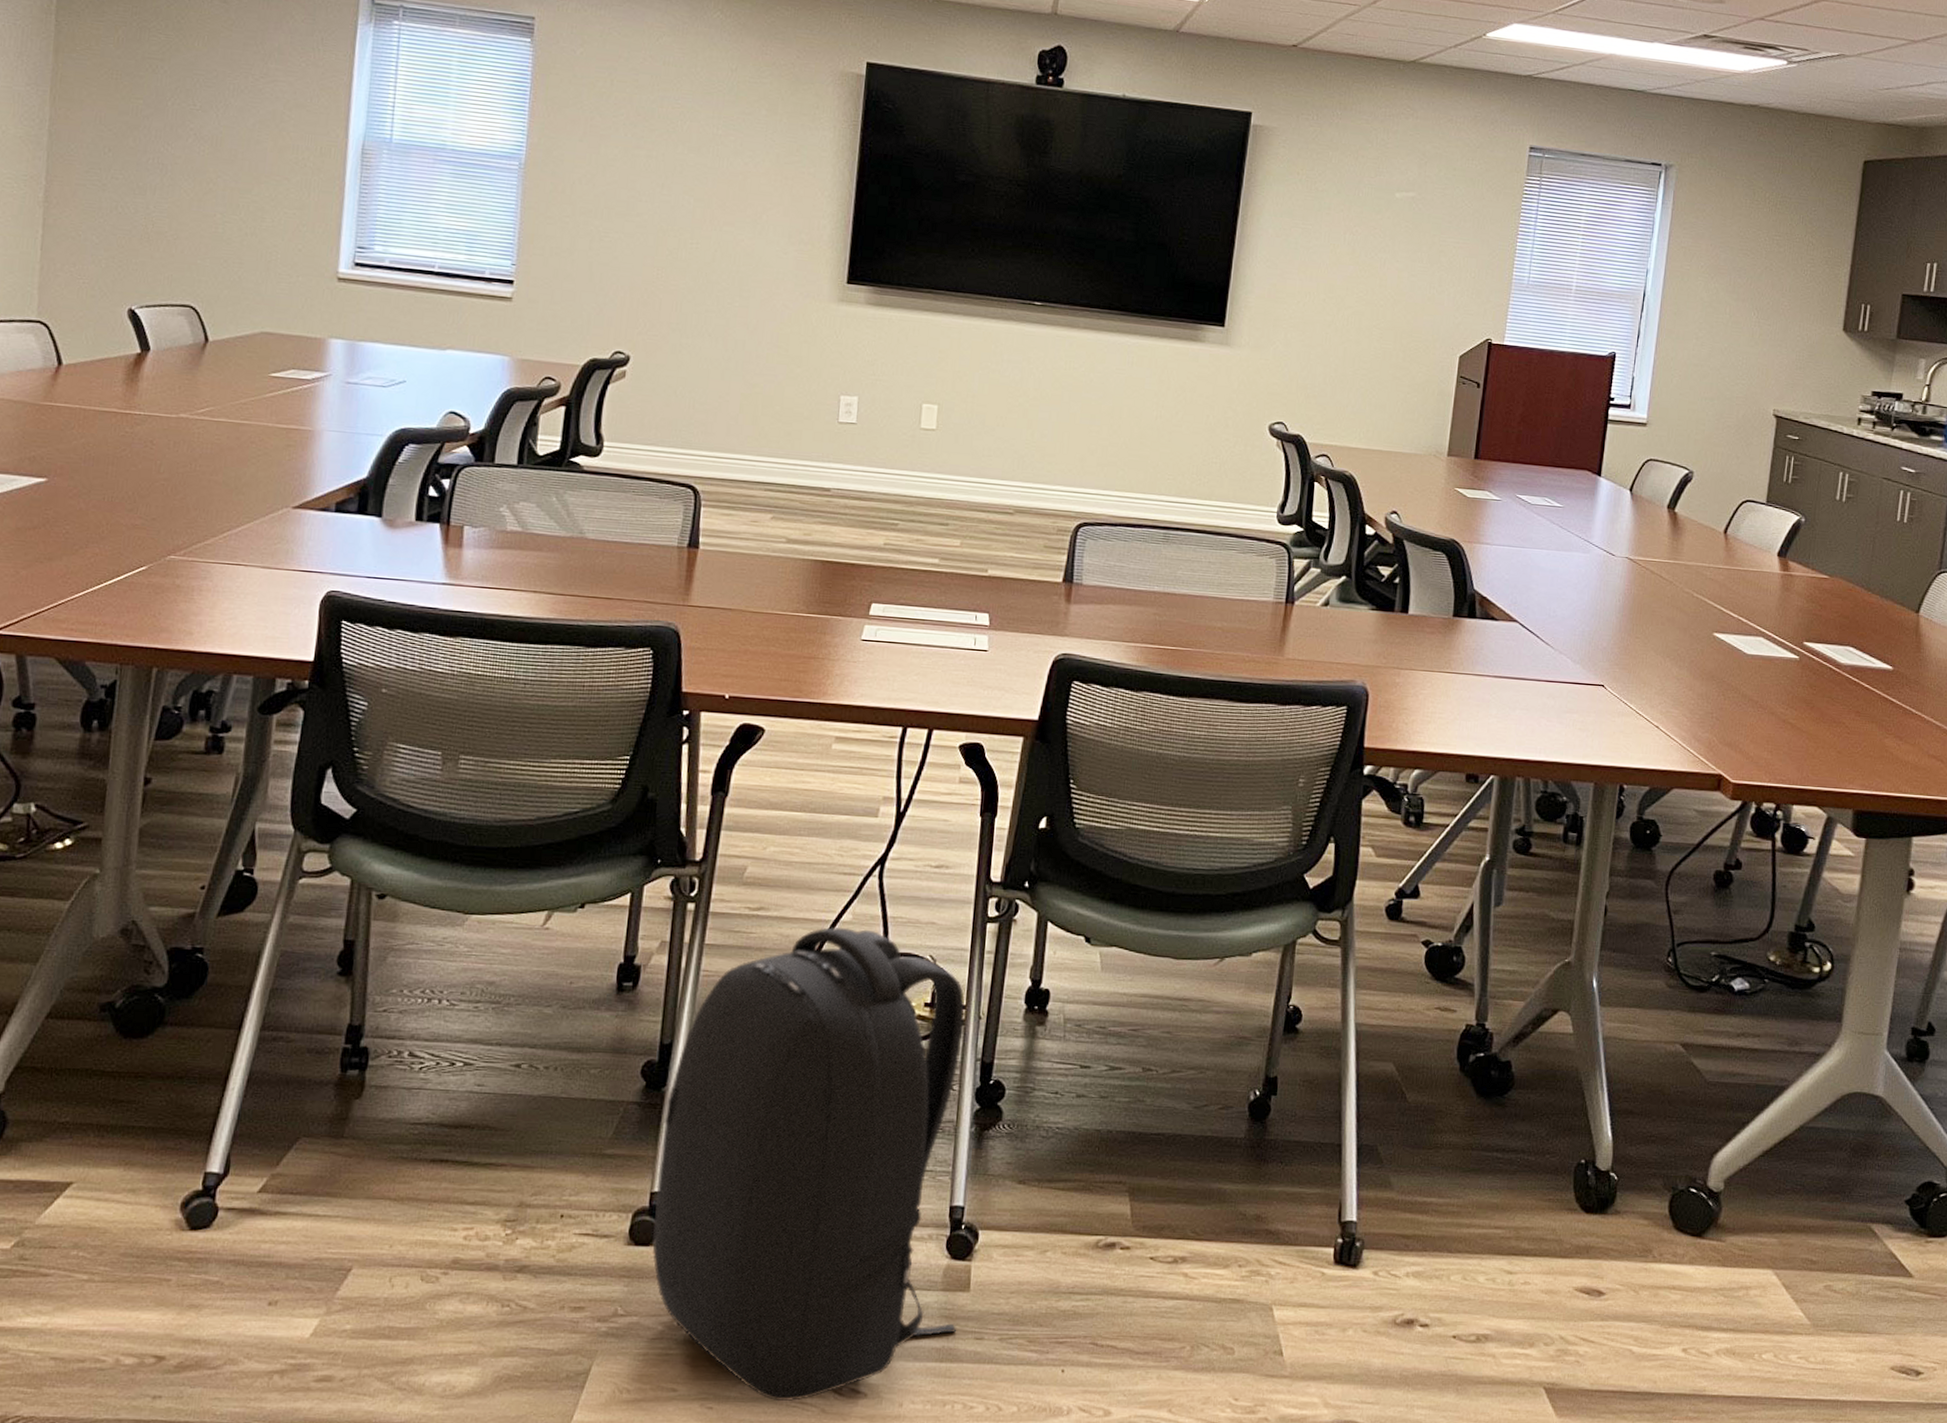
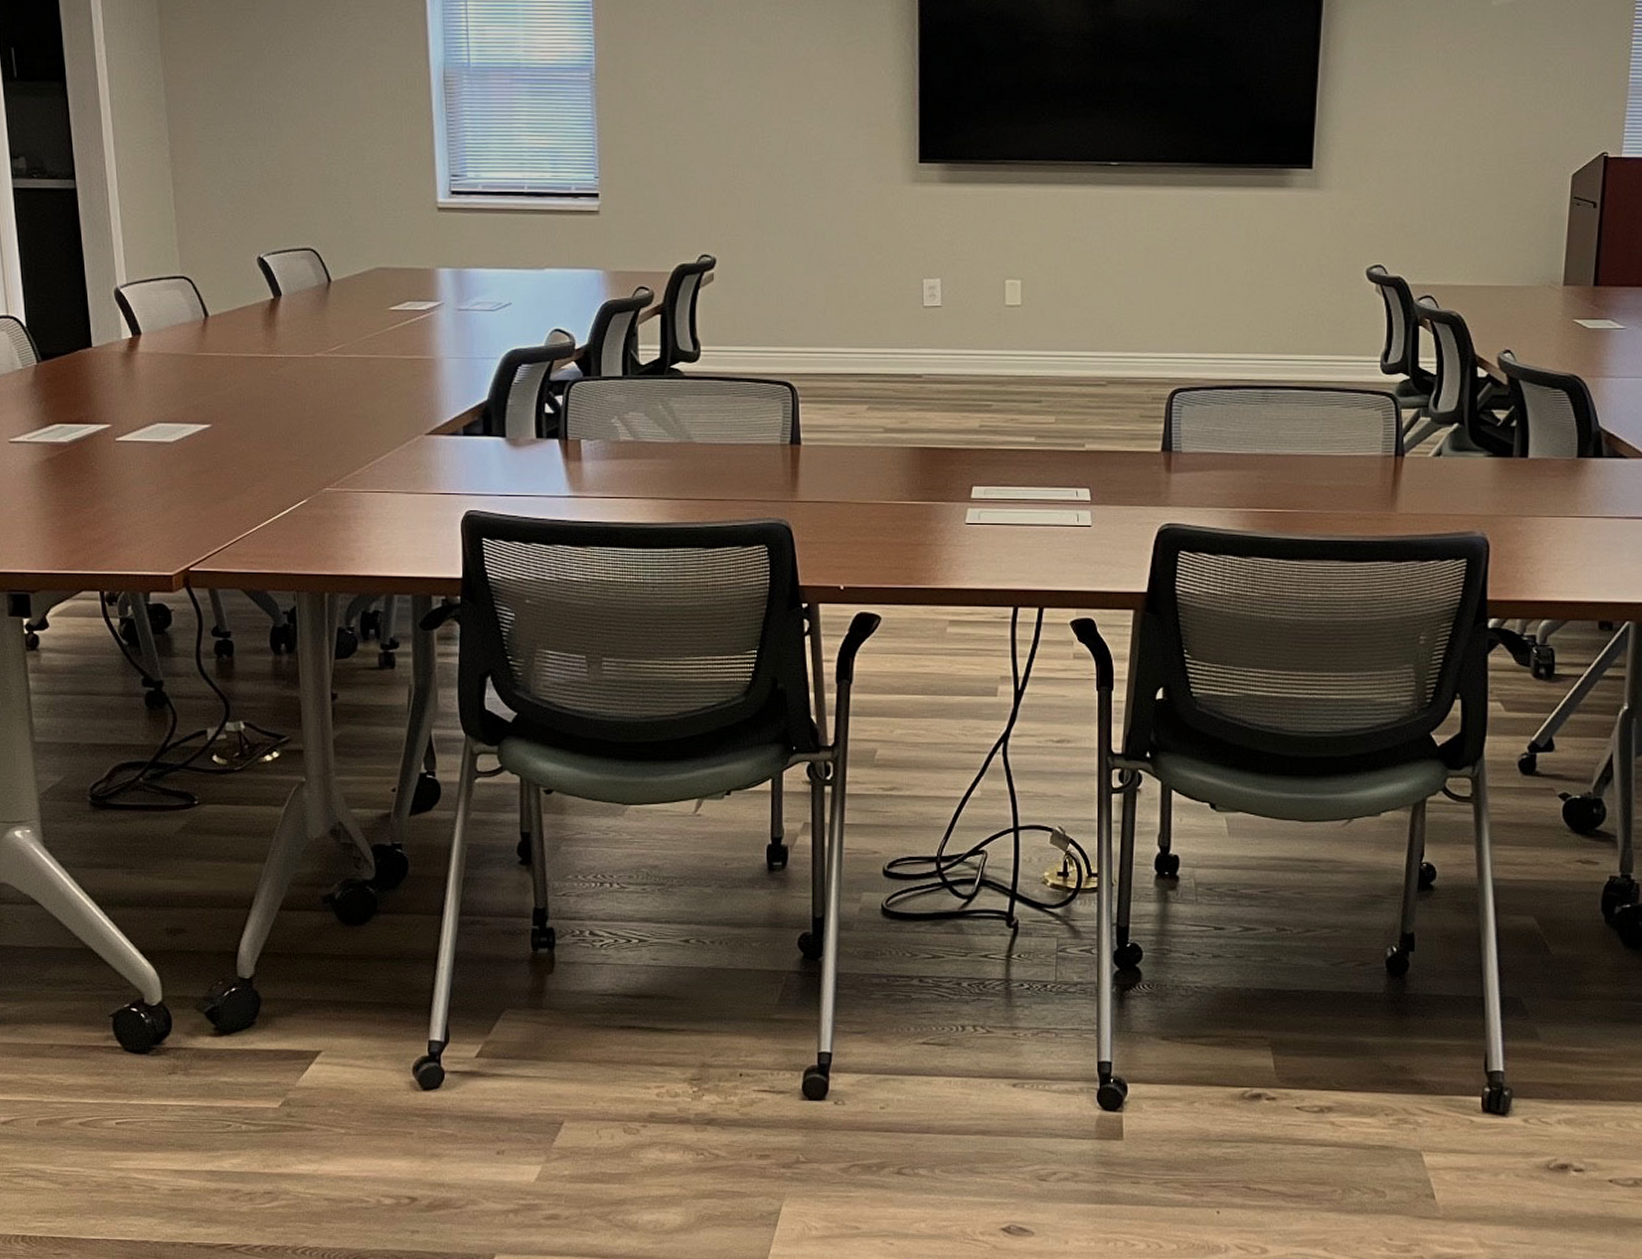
backpack: present [652,926,966,1402] -> none [823,803,1114,1239]

